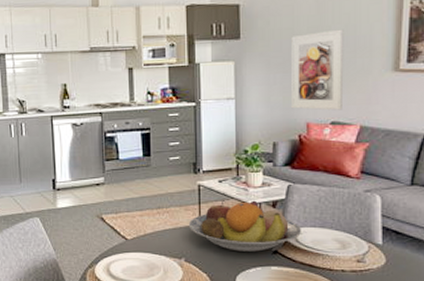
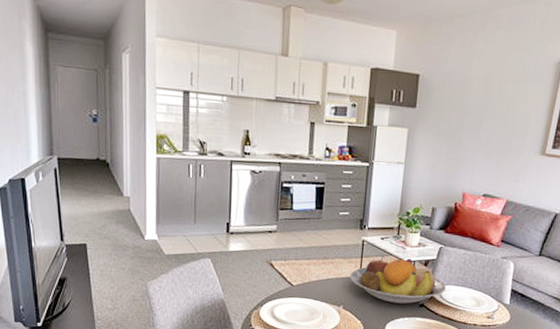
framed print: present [291,29,344,111] -> none [452,110,506,185]

